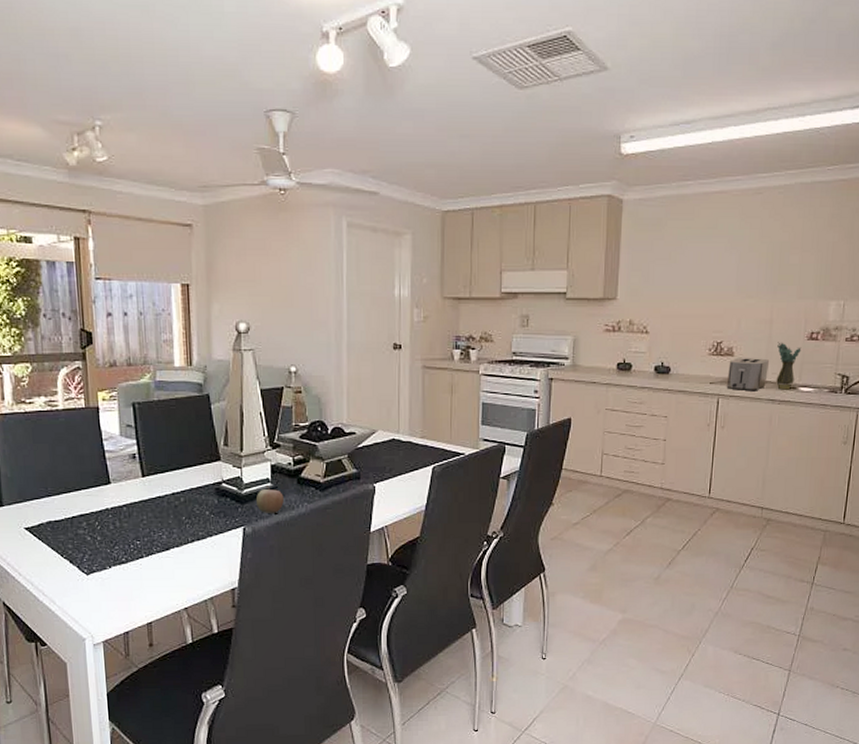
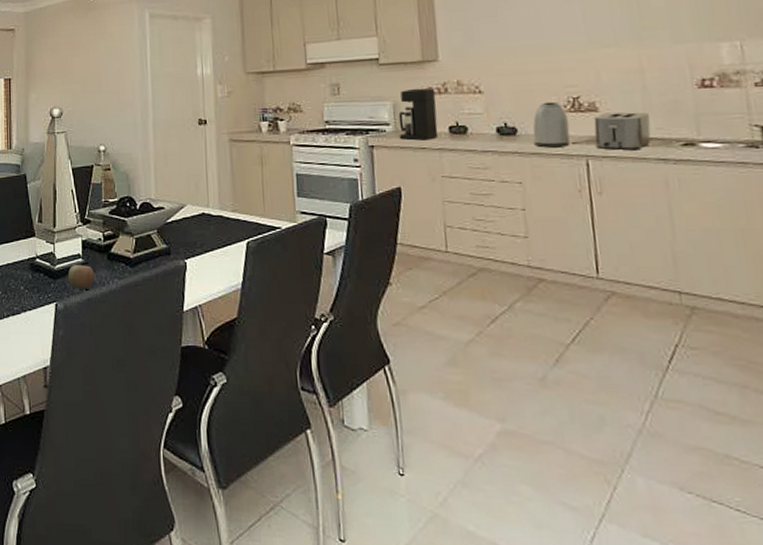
coffee maker: none [575,325,610,375] -> present [398,88,439,141]
kettle: none [681,345,711,387] -> present [533,101,571,148]
vase: present [776,342,802,390] -> none [656,92,693,147]

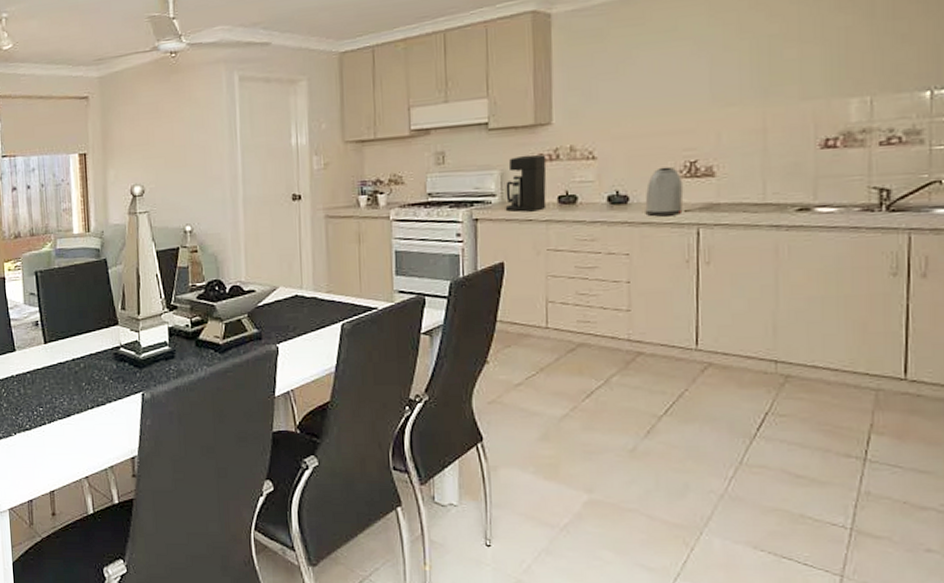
fruit: present [68,261,95,289] -> none [155,349,182,378]
toaster: present [593,112,651,151] -> none [708,176,767,218]

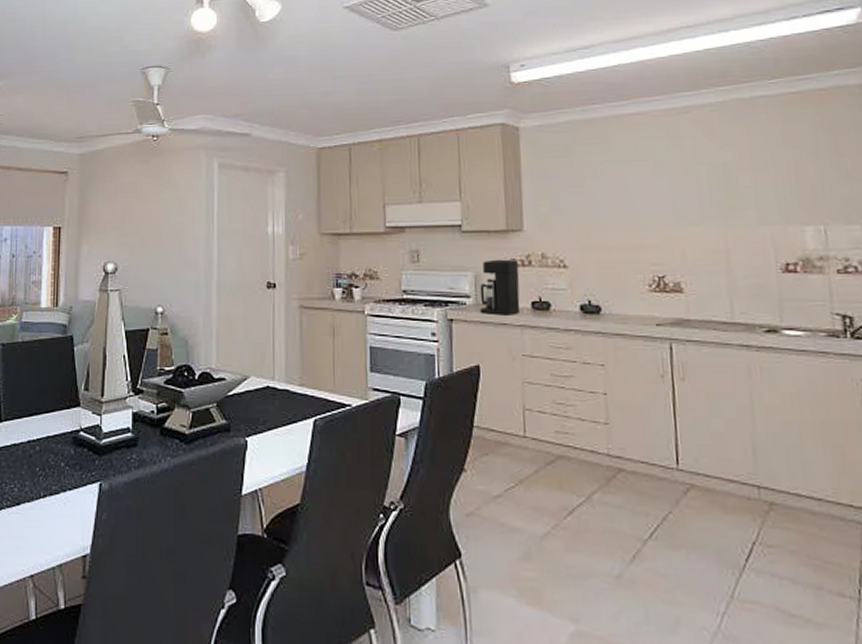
kettle: present [645,166,684,217] -> none [617,280,655,329]

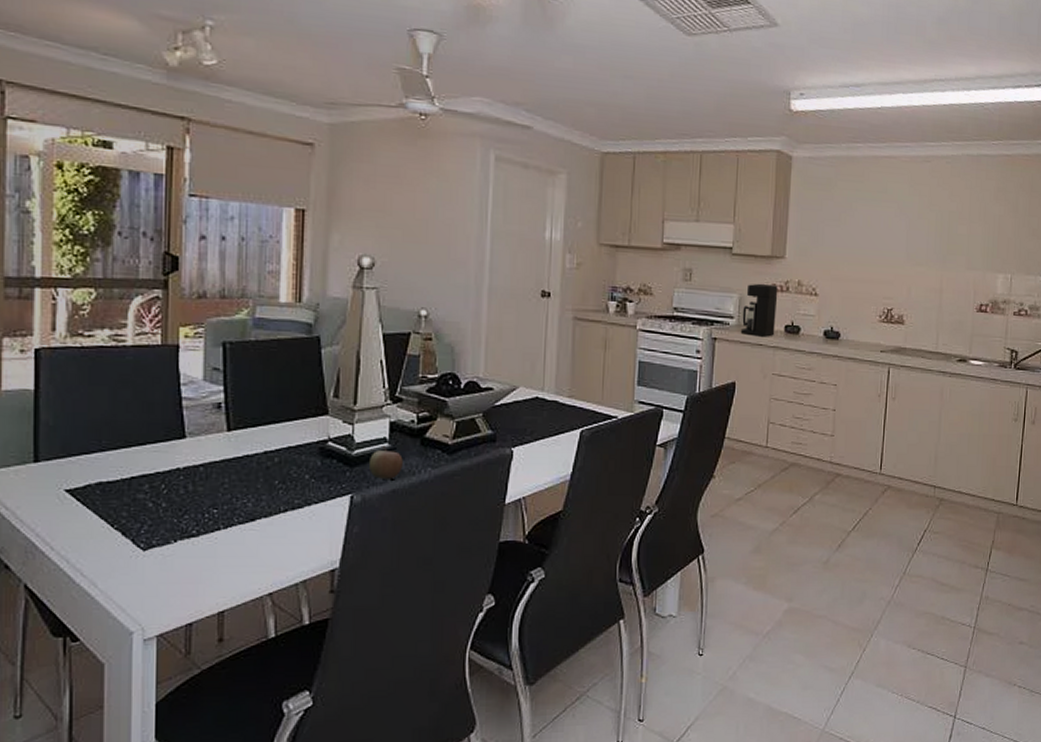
fruit: none [116,436,145,468] -> present [370,446,403,479]

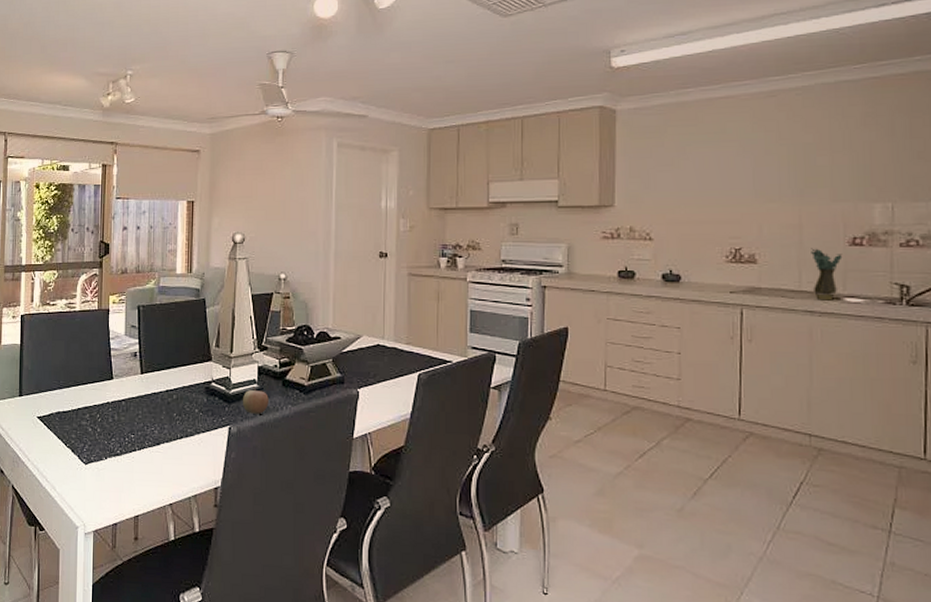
coffee maker: present [740,283,778,337] -> none [570,232,609,283]
vase: none [947,312,971,362] -> present [811,248,843,301]

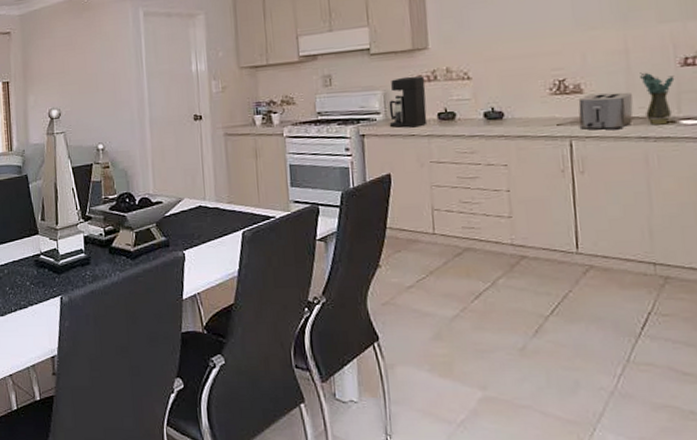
fruit: present [243,386,269,414] -> none [72,256,97,283]
coffee maker: none [570,232,609,283] -> present [388,76,428,129]
toaster: none [750,266,802,302] -> present [578,92,633,130]

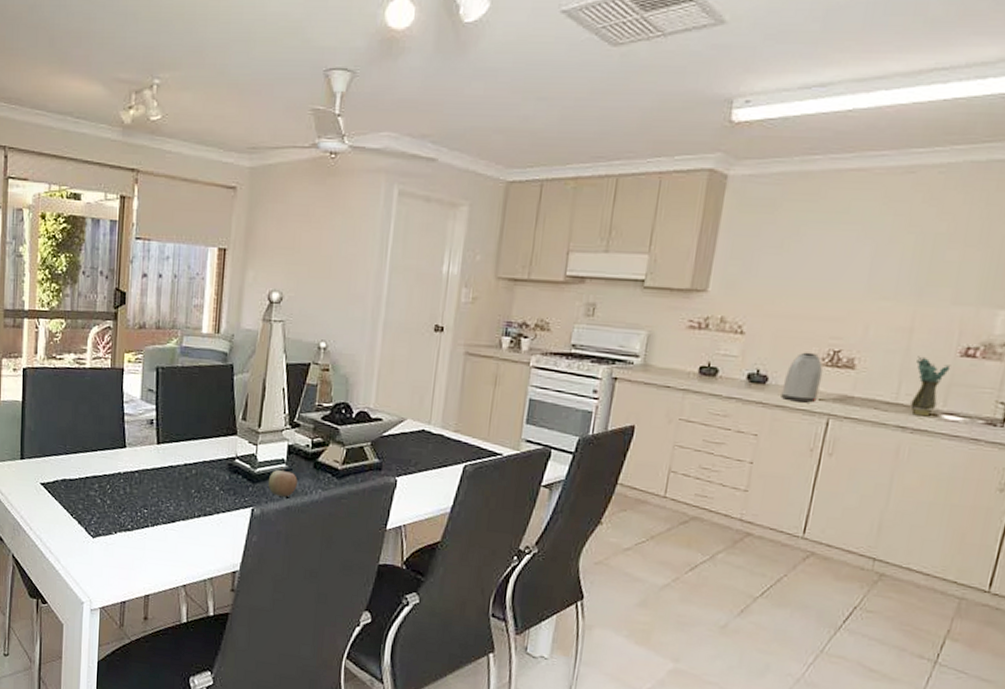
fruit: none [72,256,97,283] -> present [268,466,297,497]
coffee maker: present [388,76,428,129] -> none [645,319,696,379]
kettle: none [519,85,555,131] -> present [781,352,824,403]
toaster: present [578,92,633,130] -> none [840,372,903,415]

